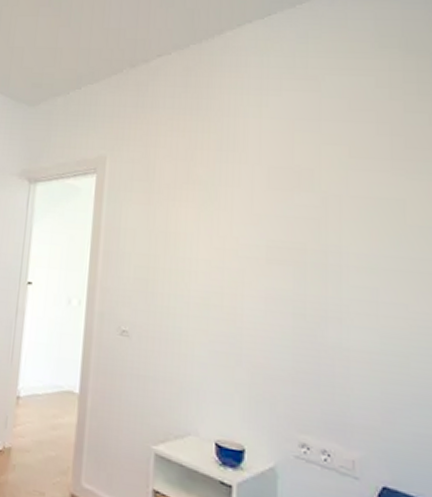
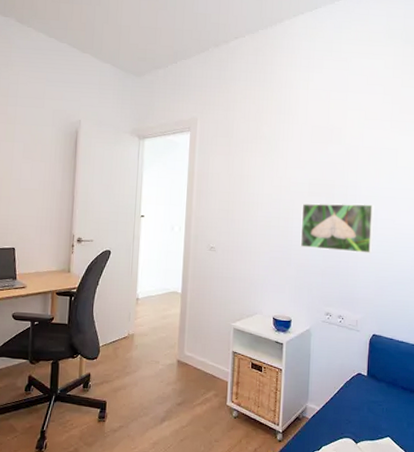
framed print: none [255,274,374,355] -> present [300,203,375,253]

